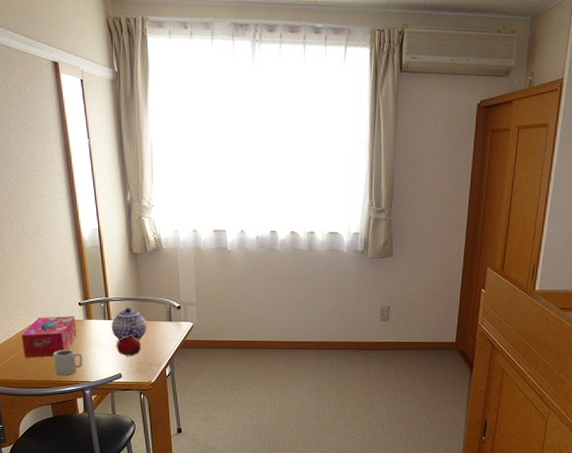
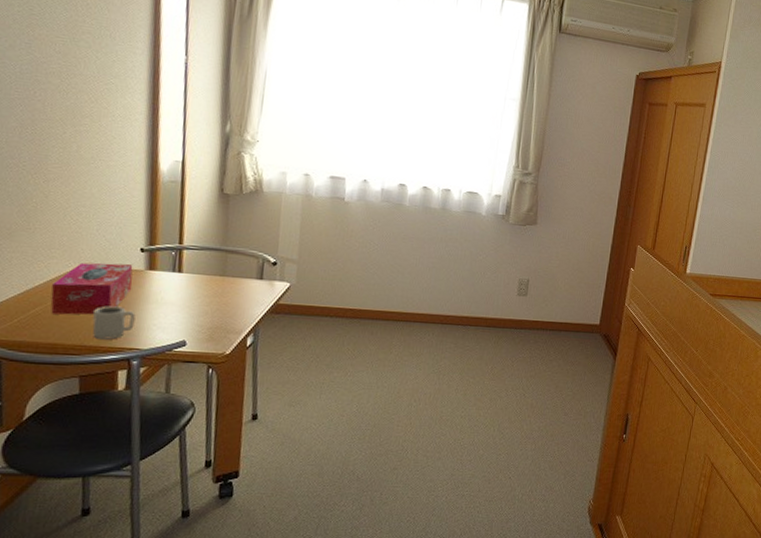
teapot: present [111,307,147,340] -> none [180,258,230,300]
fruit: present [116,334,142,357] -> none [183,292,219,321]

